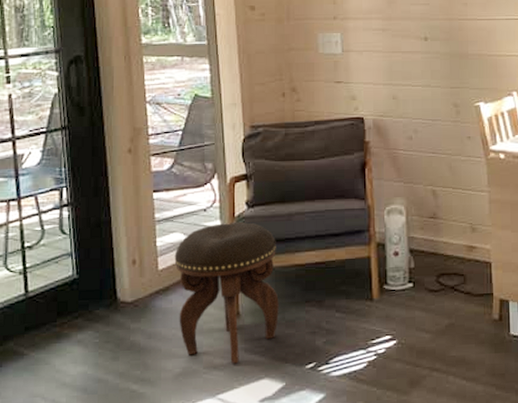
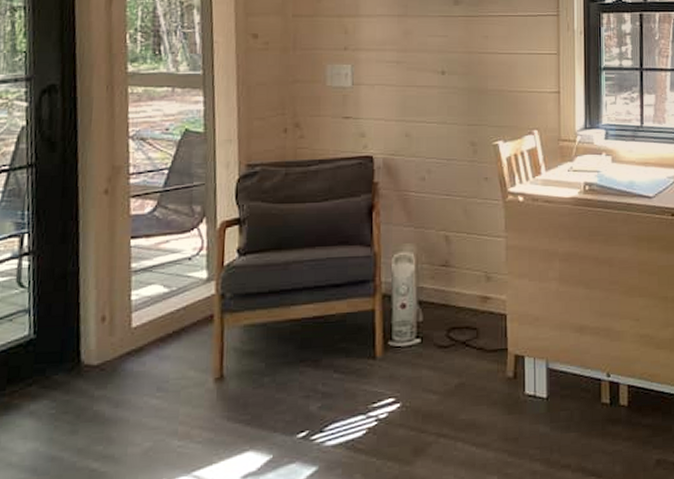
footstool: present [174,221,279,364] -> none [151,271,270,435]

